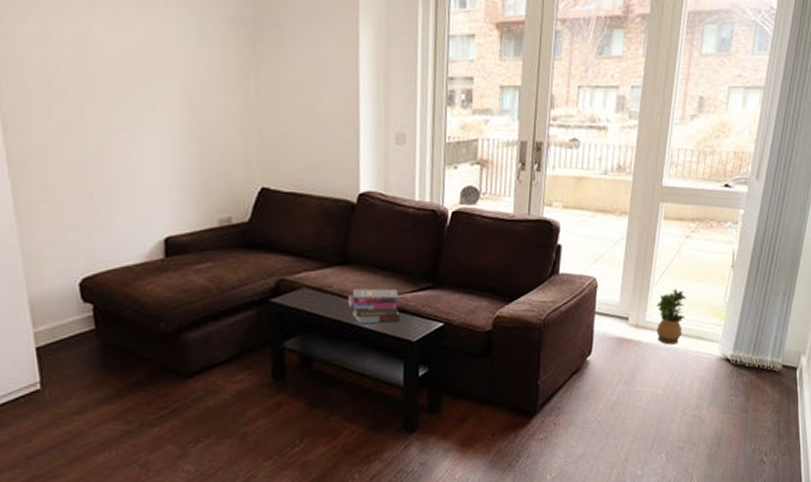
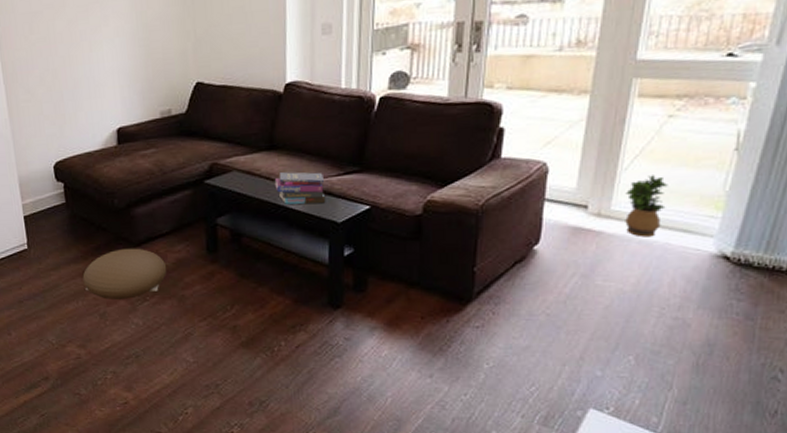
pouf: none [117,380,226,445] -> present [82,248,167,300]

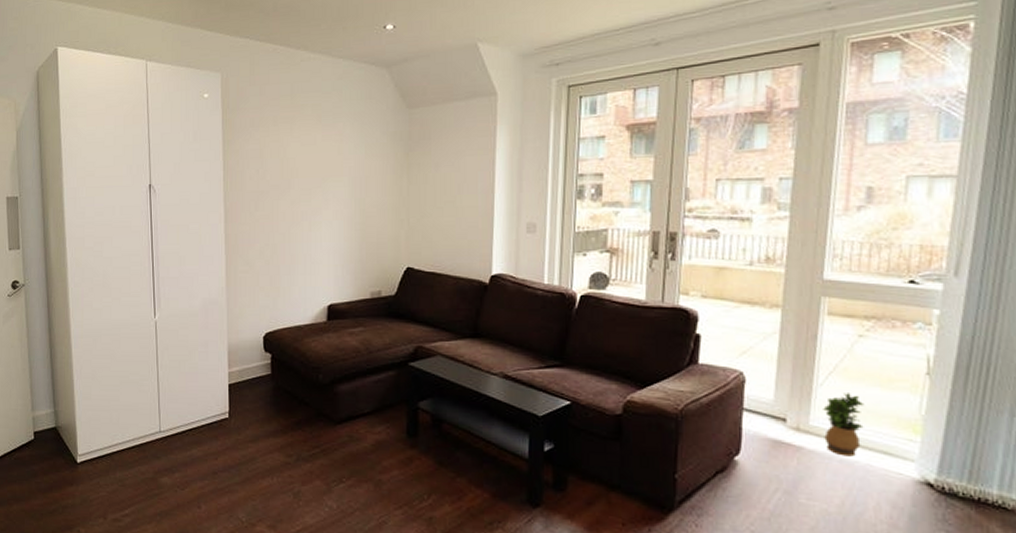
pouf: present [82,248,167,300] -> none [280,425,366,480]
books: present [274,172,326,204] -> none [477,361,527,396]

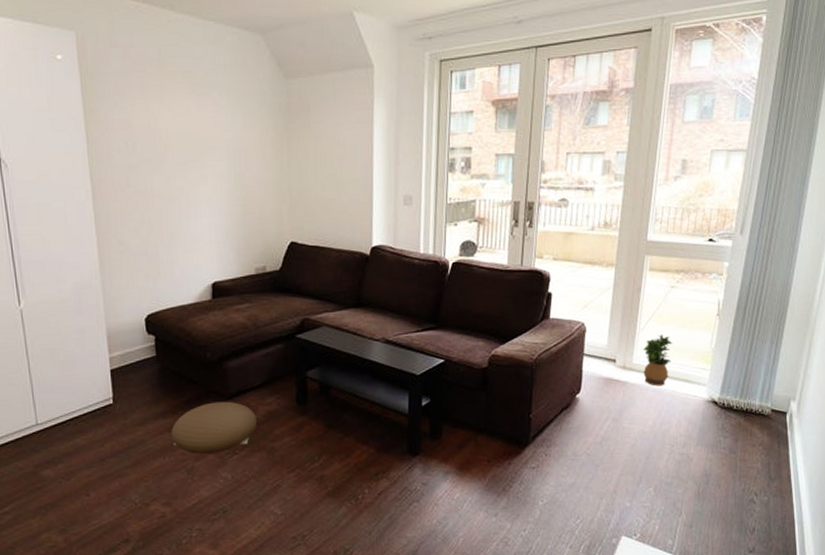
pouf: none [280,425,366,480] -> present [171,401,258,455]

